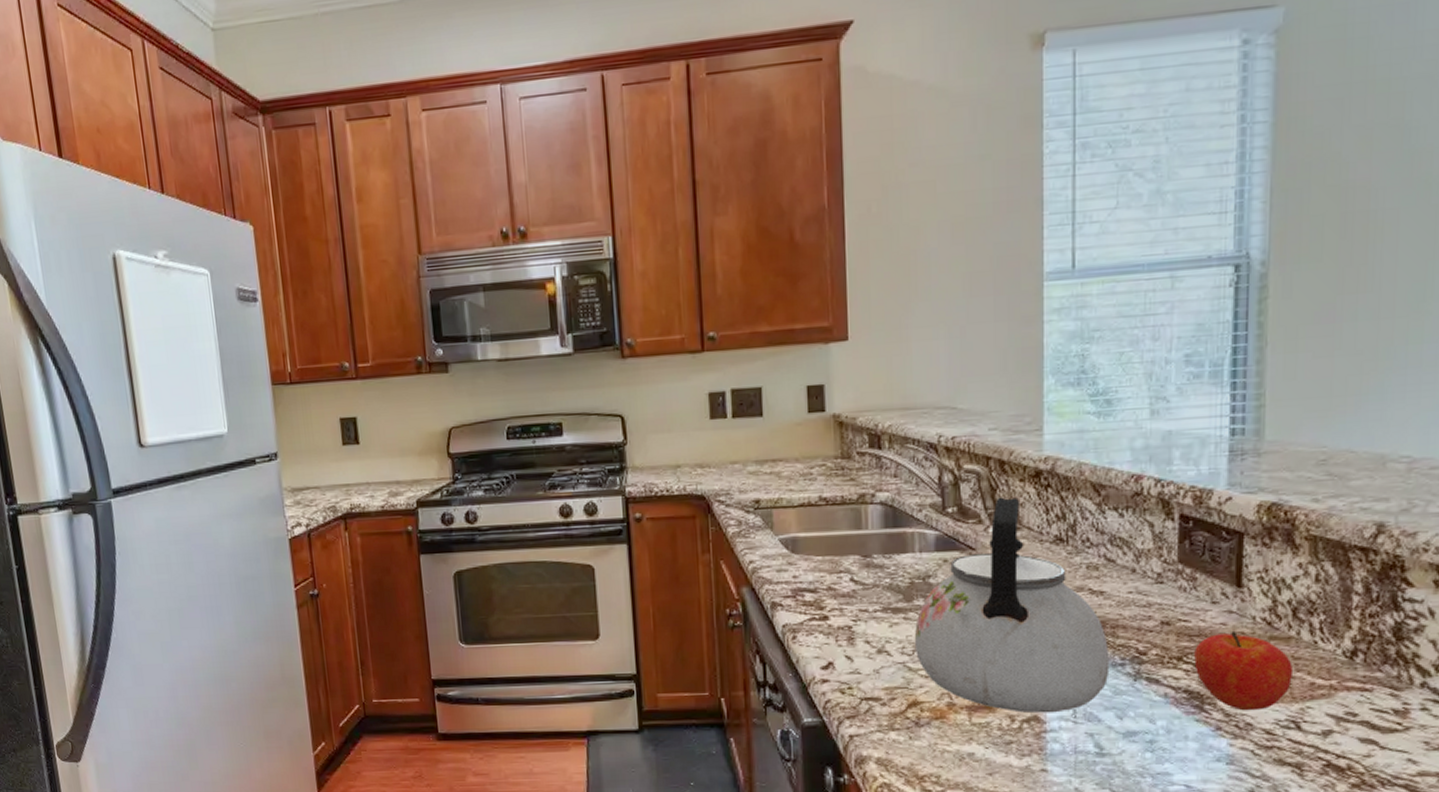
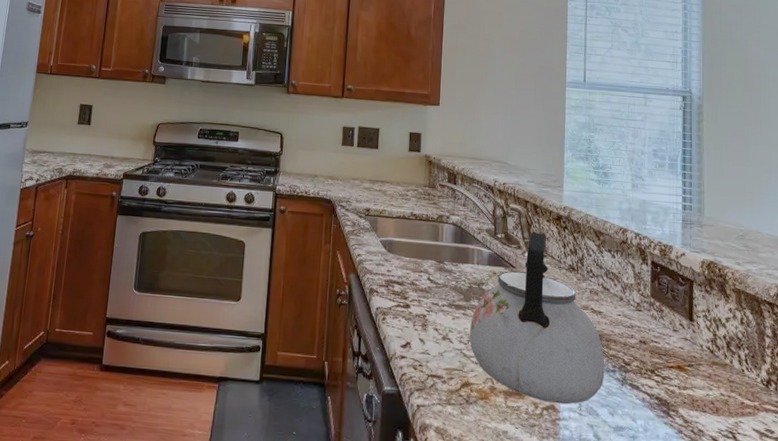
fruit: present [1194,630,1294,711] -> none [663,354,730,420]

